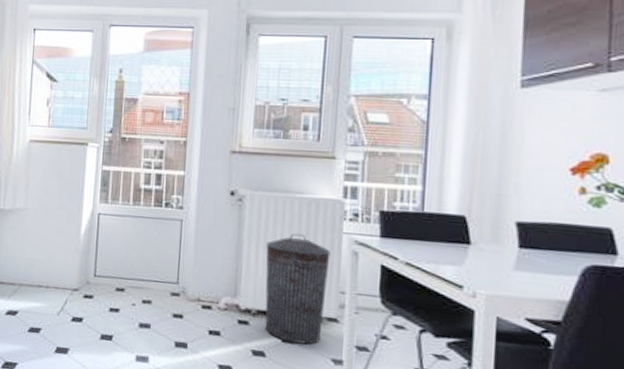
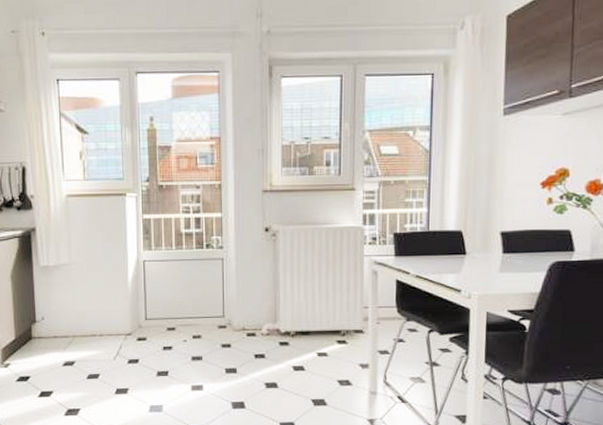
trash can: present [265,233,331,345] -> none [299,260,355,355]

